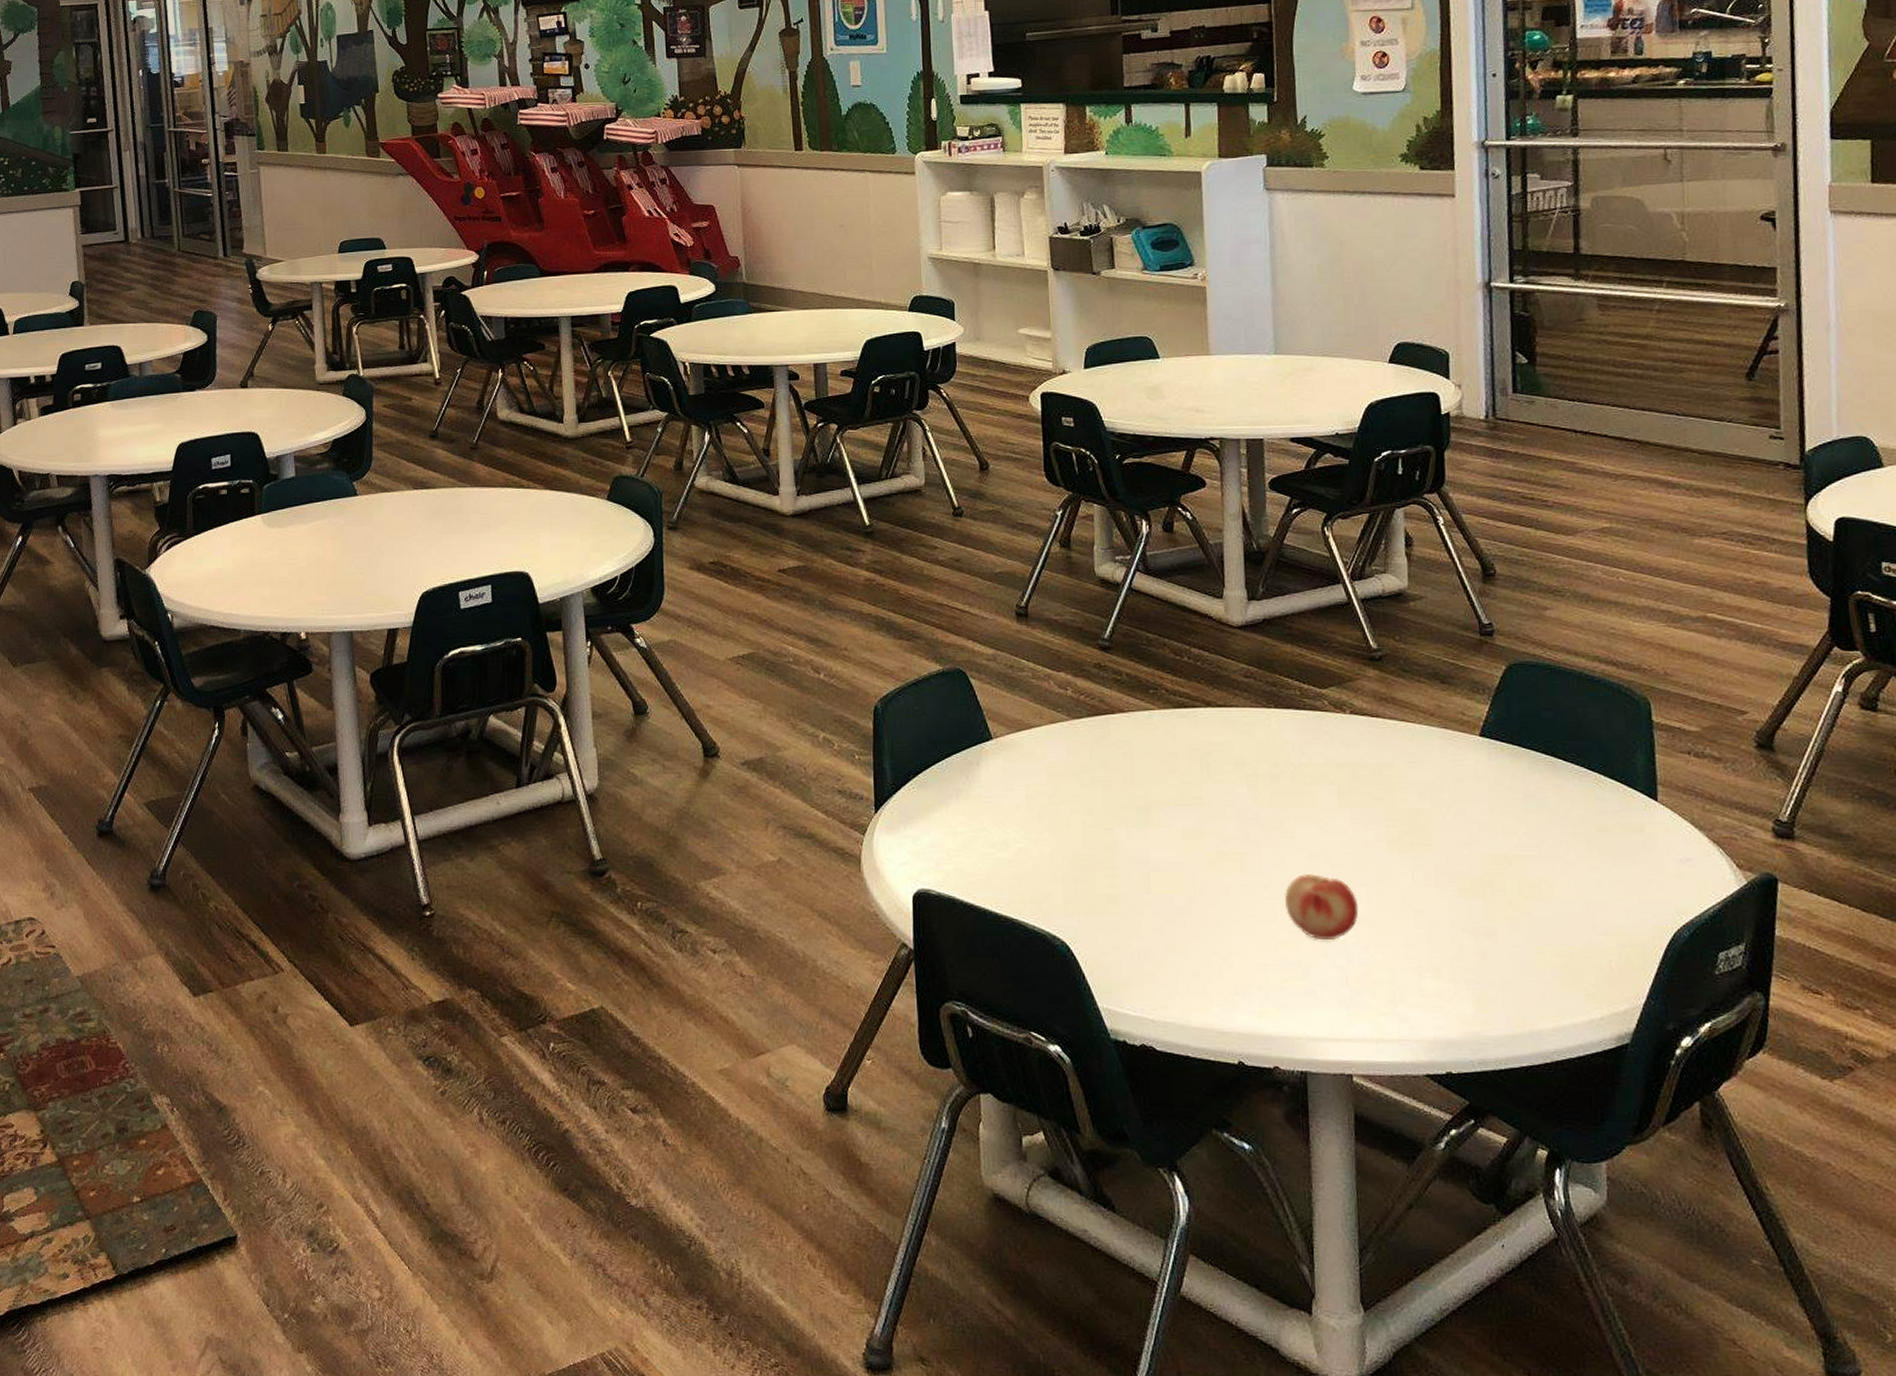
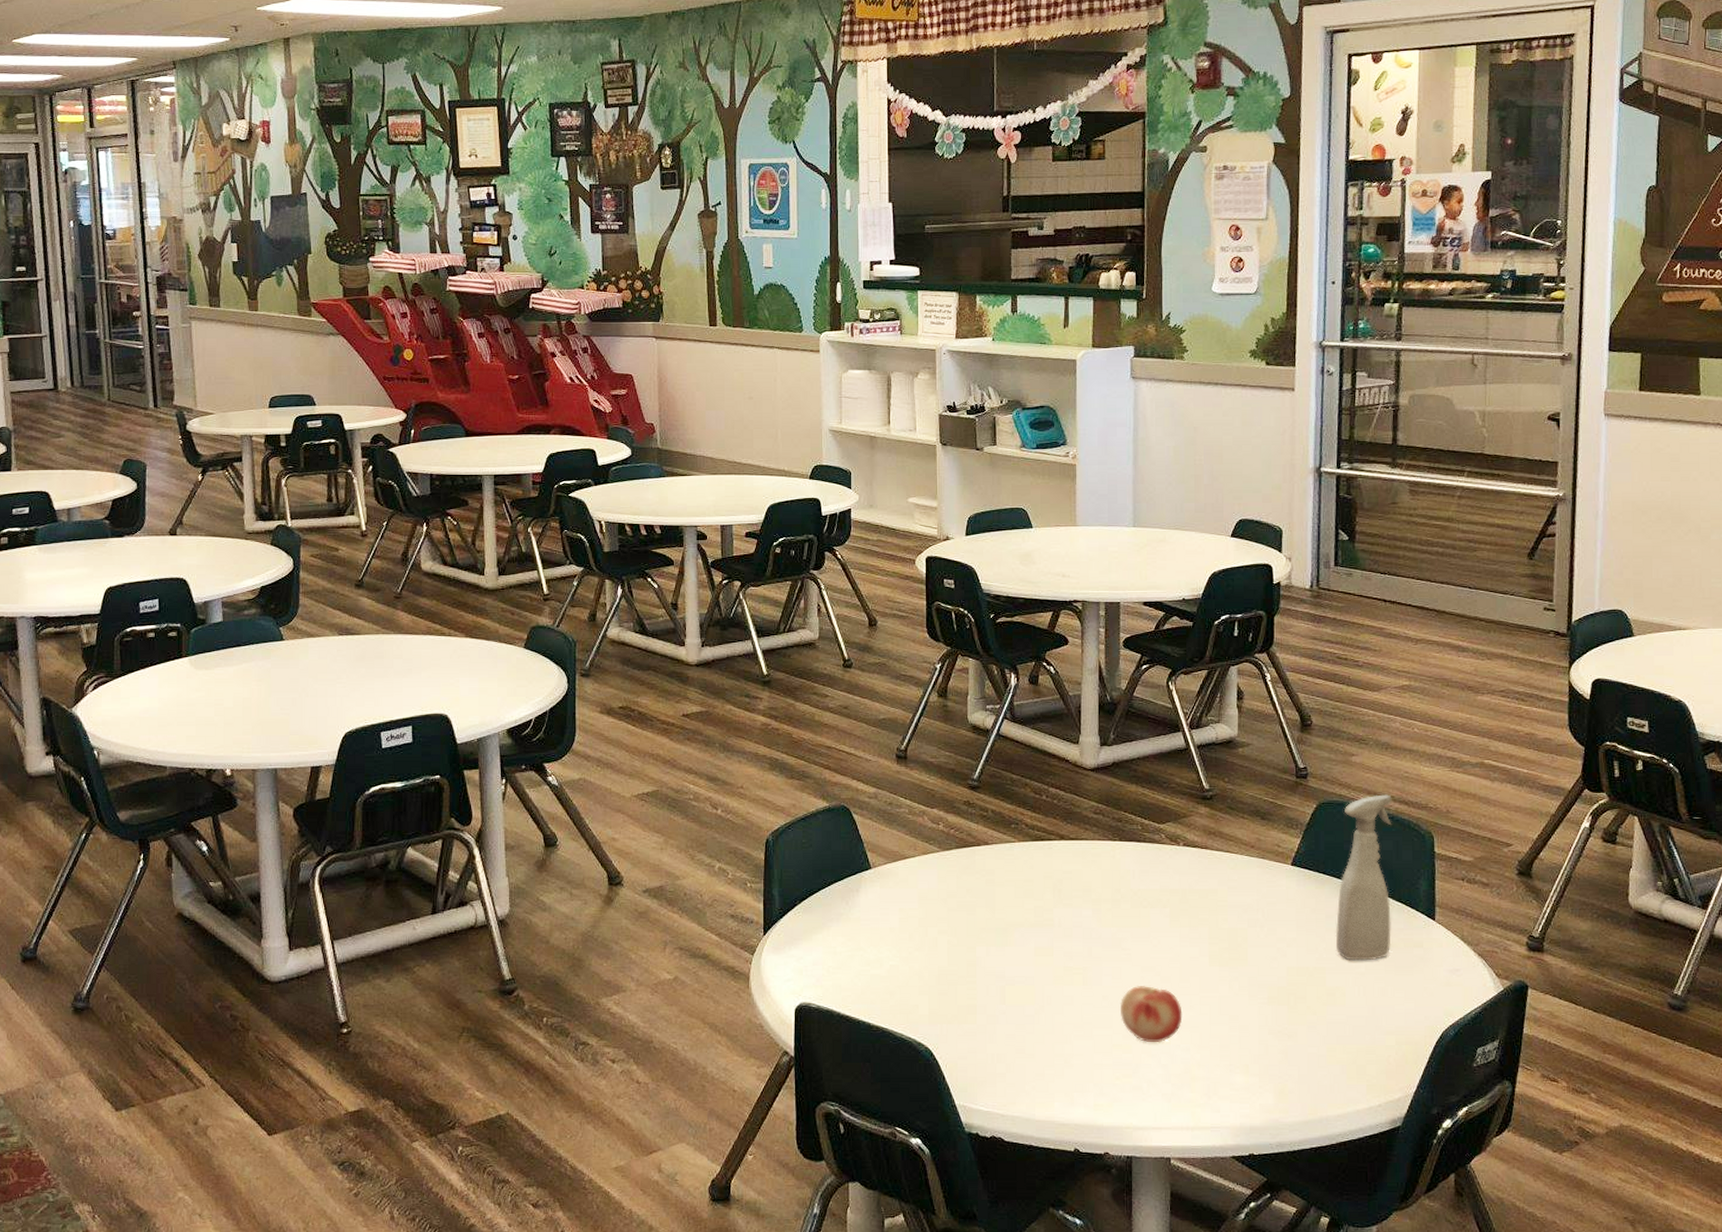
spray bottle: none [1536,654,1606,848] -> present [1335,794,1392,961]

